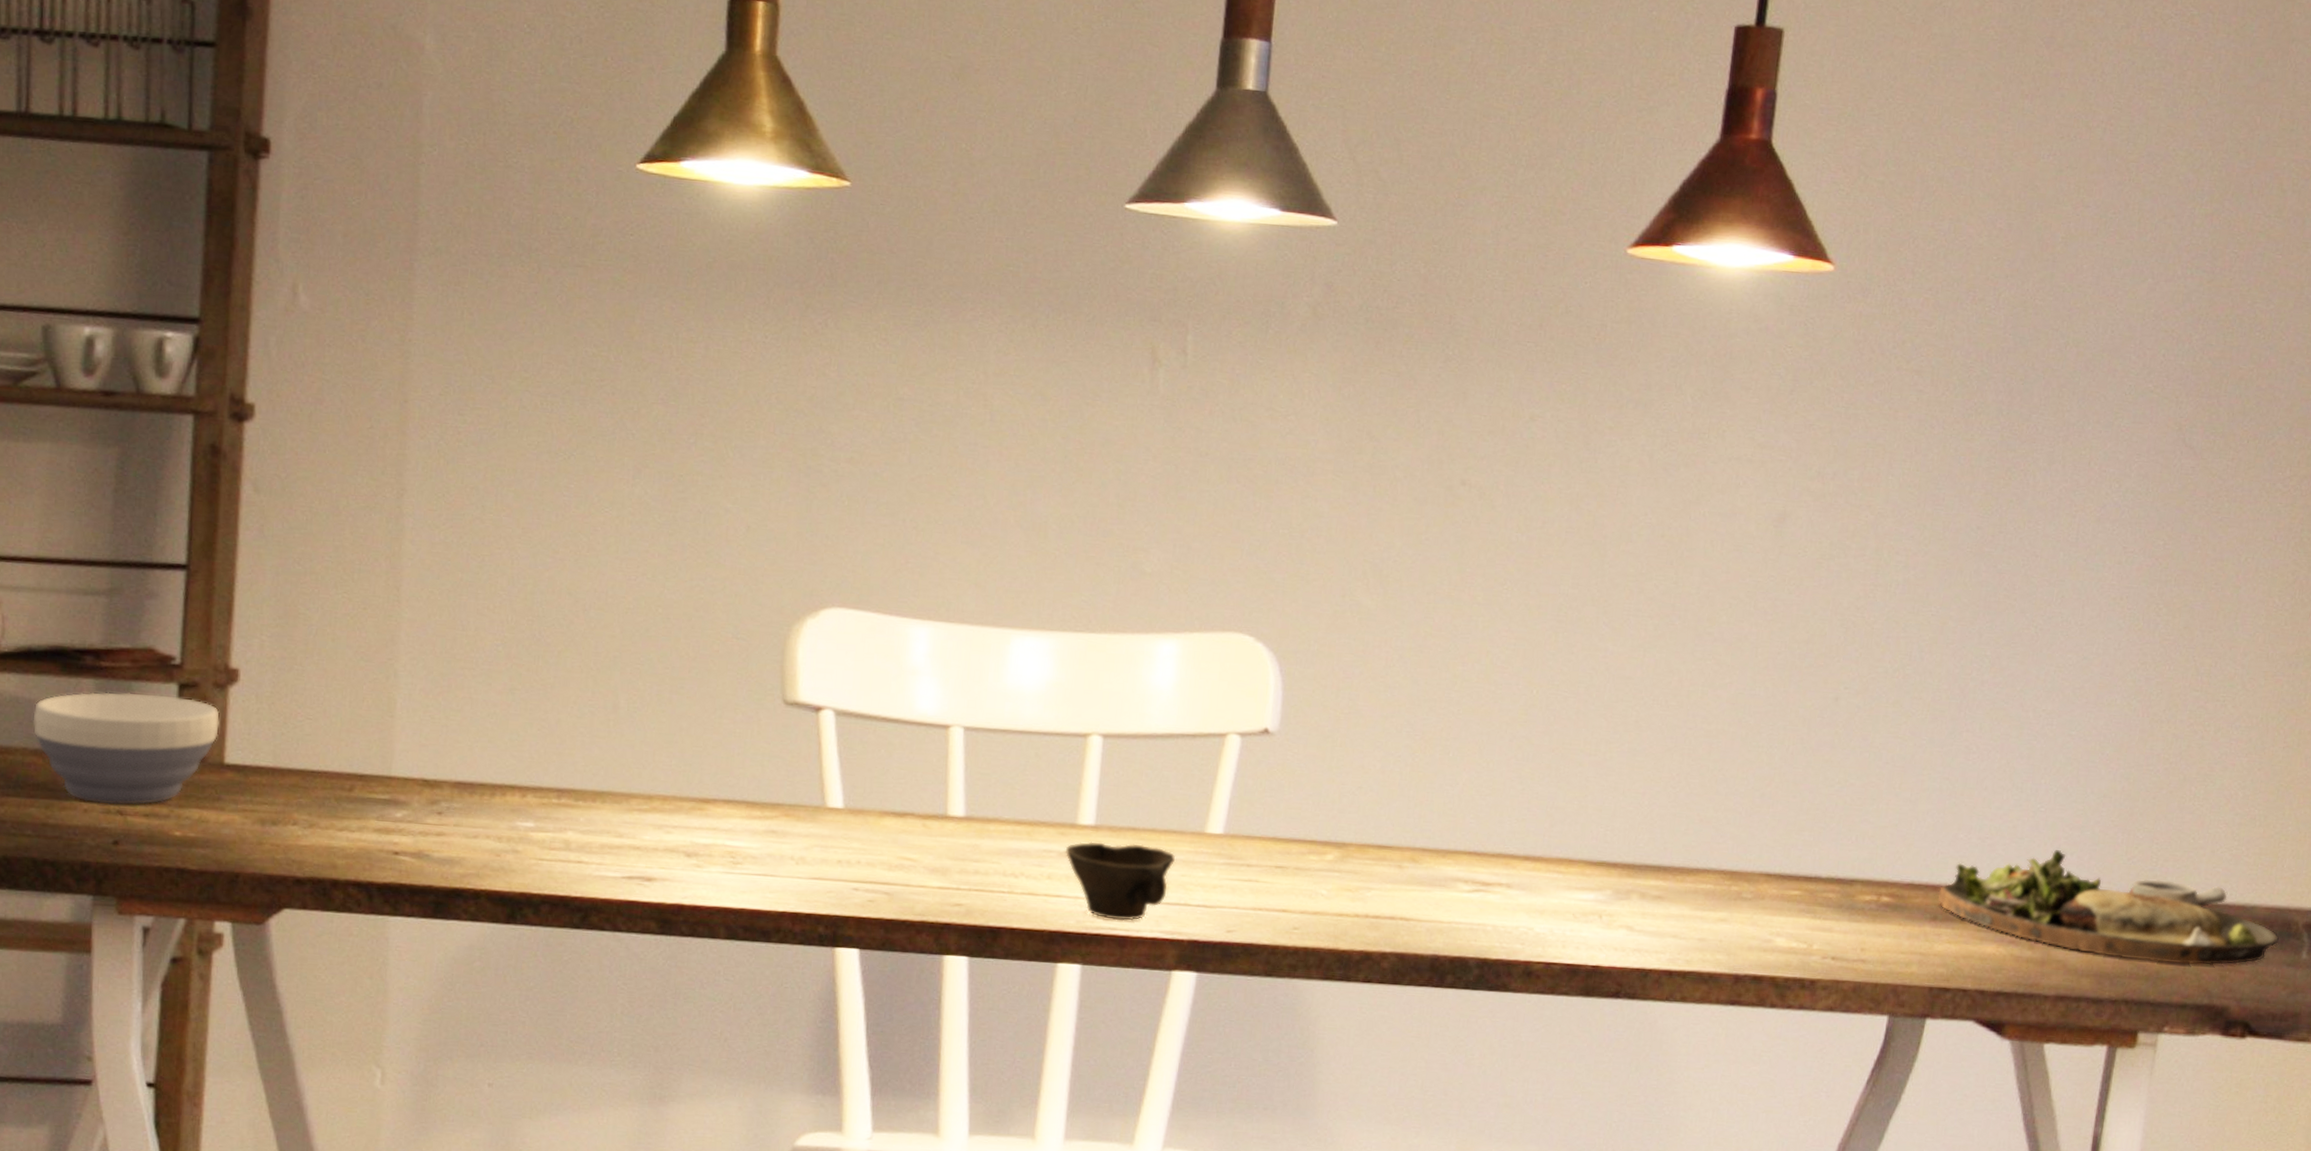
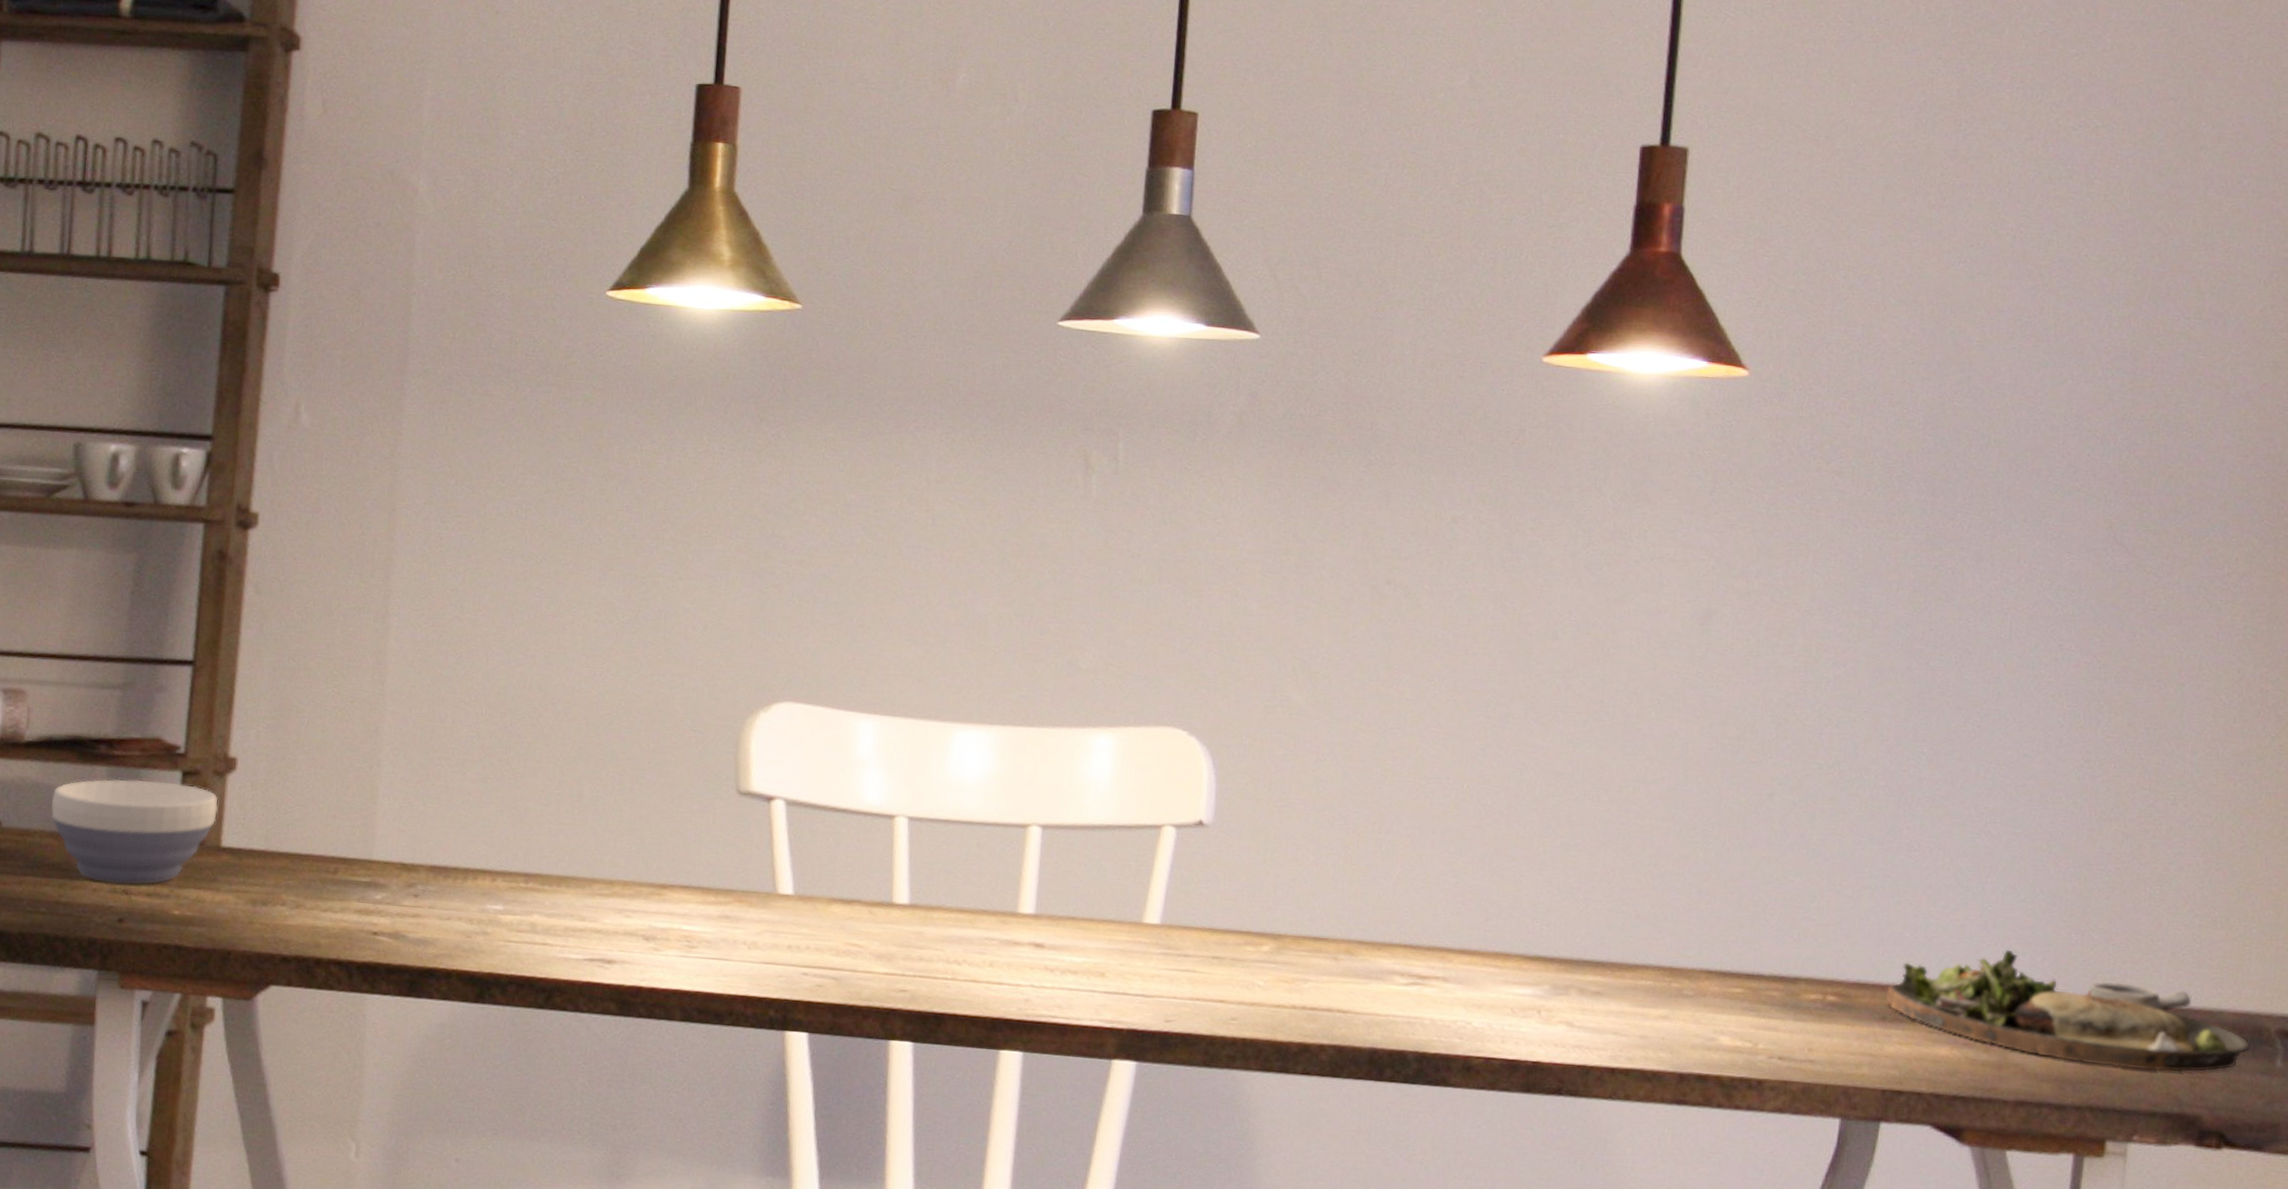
cup: present [1065,841,1176,921] -> none [1006,930,1114,1009]

